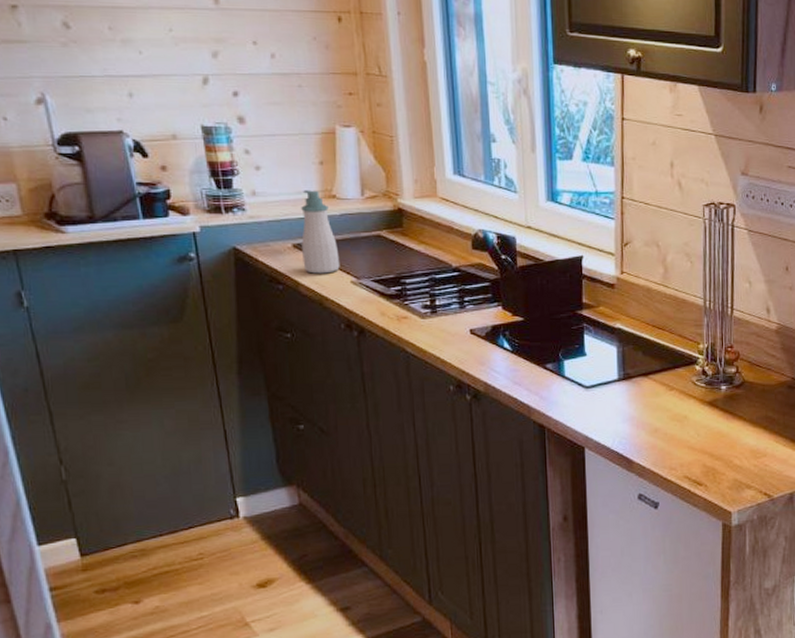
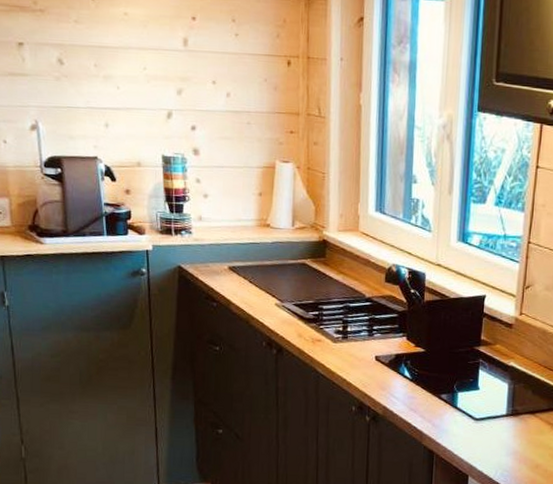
soap bottle: present [301,190,340,274] -> none [235,218,268,295]

